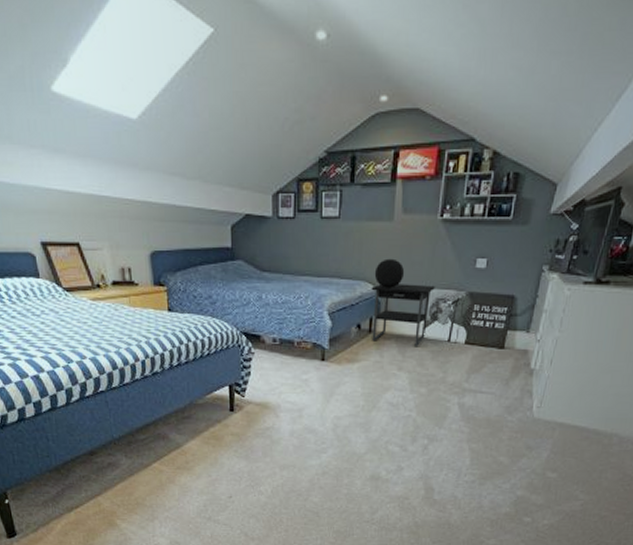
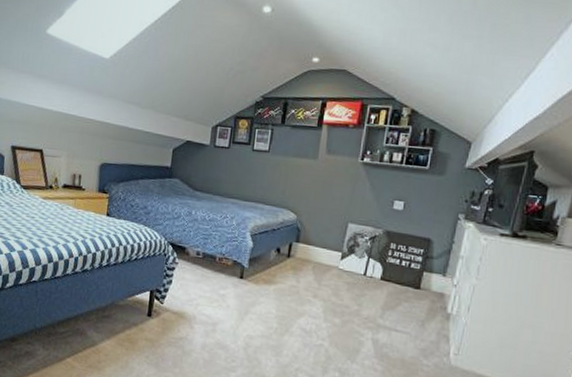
nightstand: present [371,284,435,347] -> none [290,213,353,277]
decorative globe: present [374,258,405,288] -> none [296,191,325,219]

